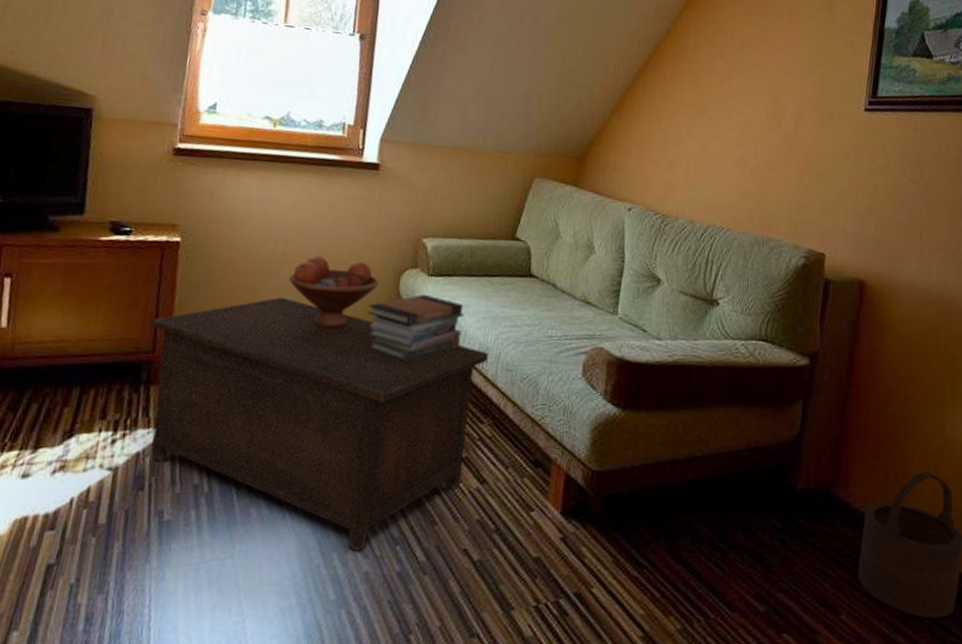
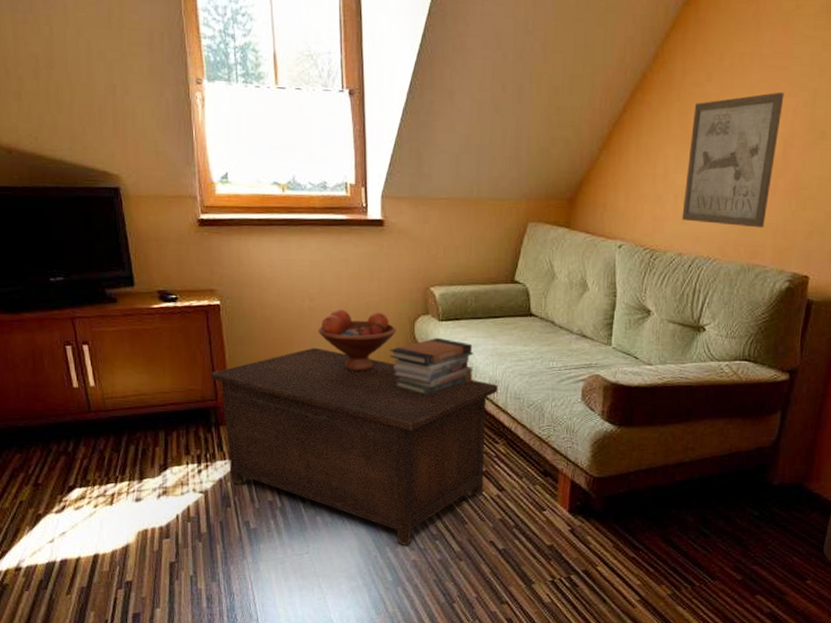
wall art: none [694,73,793,202] -> present [681,91,784,228]

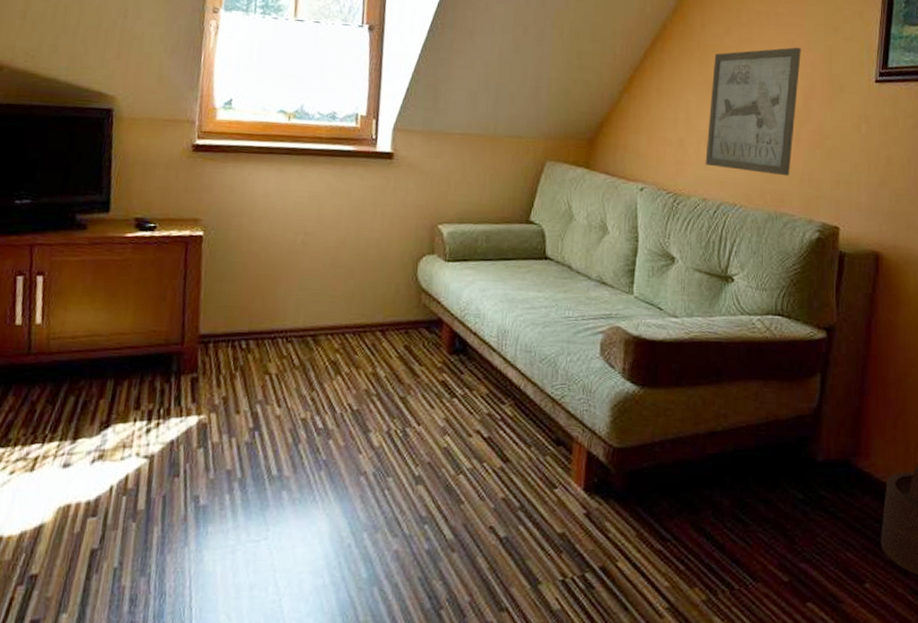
cabinet: present [211,347,498,545] -> none [180,286,507,530]
fruit bowl: present [318,309,396,372] -> none [310,245,397,315]
book stack: present [390,337,474,395] -> none [387,279,482,345]

